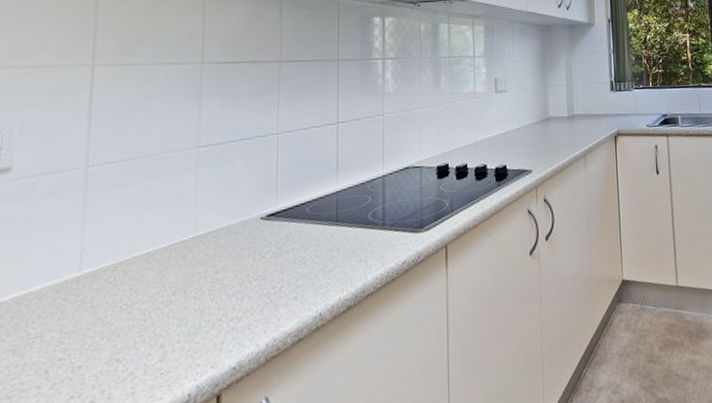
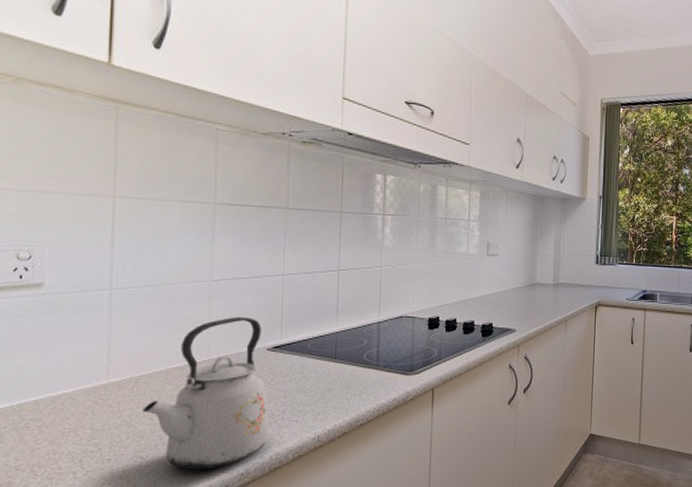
kettle: none [120,184,264,370] -> present [143,316,269,471]

